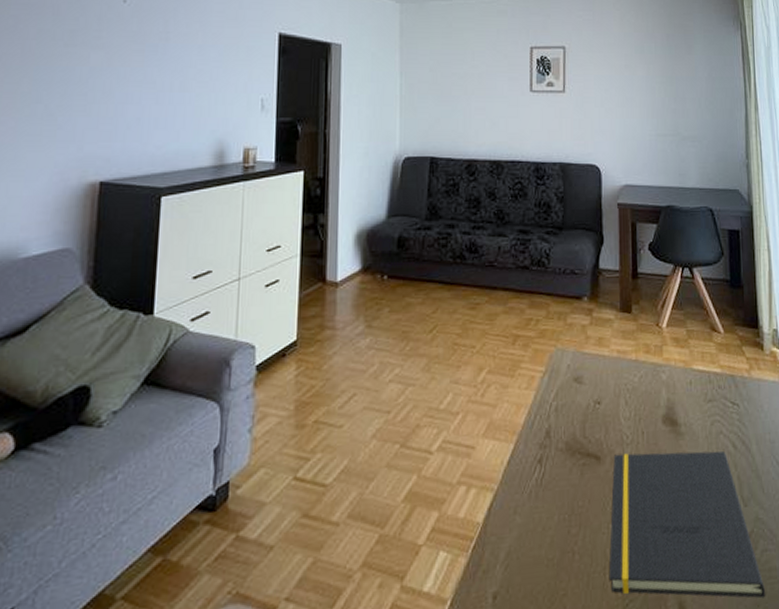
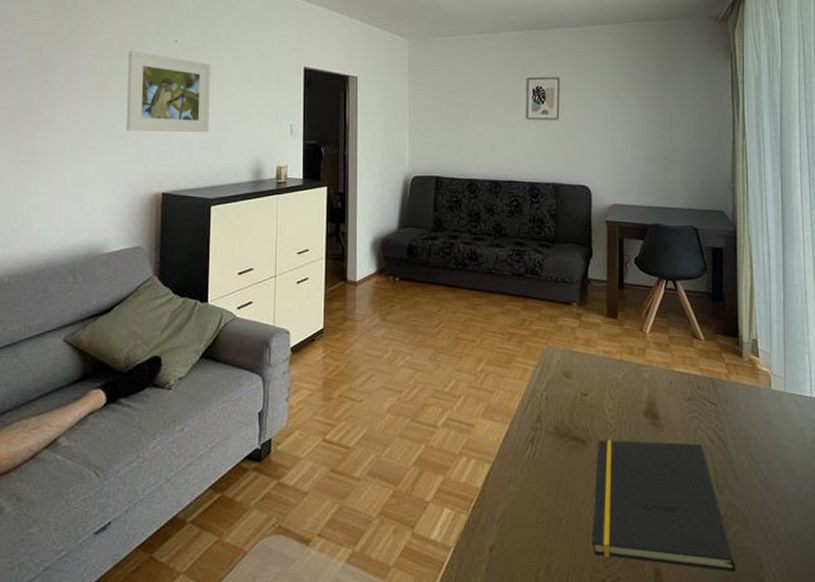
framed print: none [57,12,166,108] -> present [126,51,211,132]

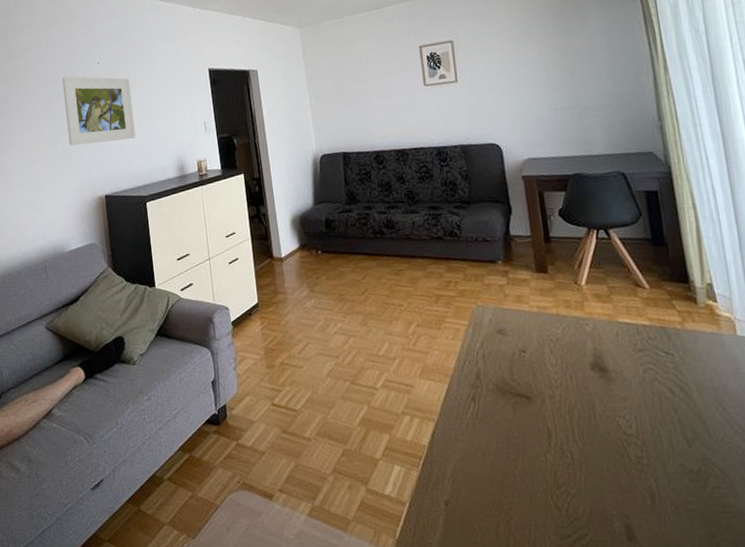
notepad: present [591,440,737,573] -> none [543,395,722,530]

